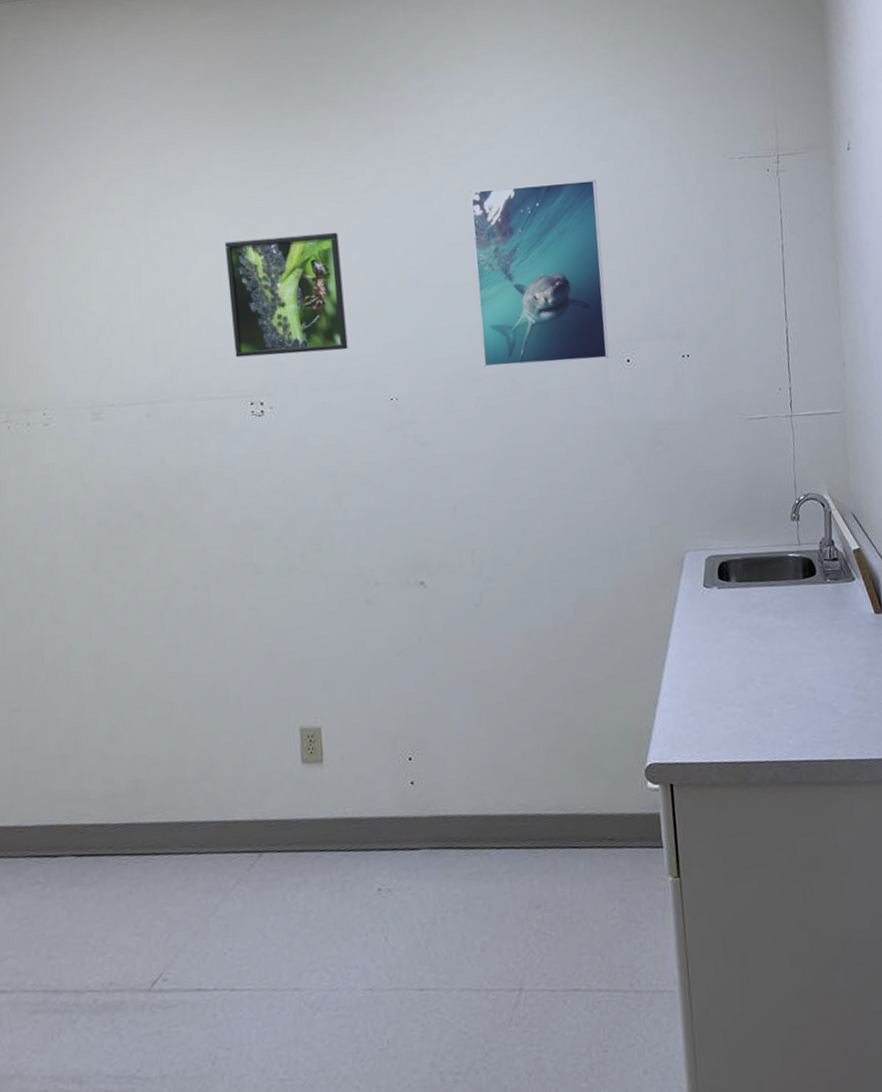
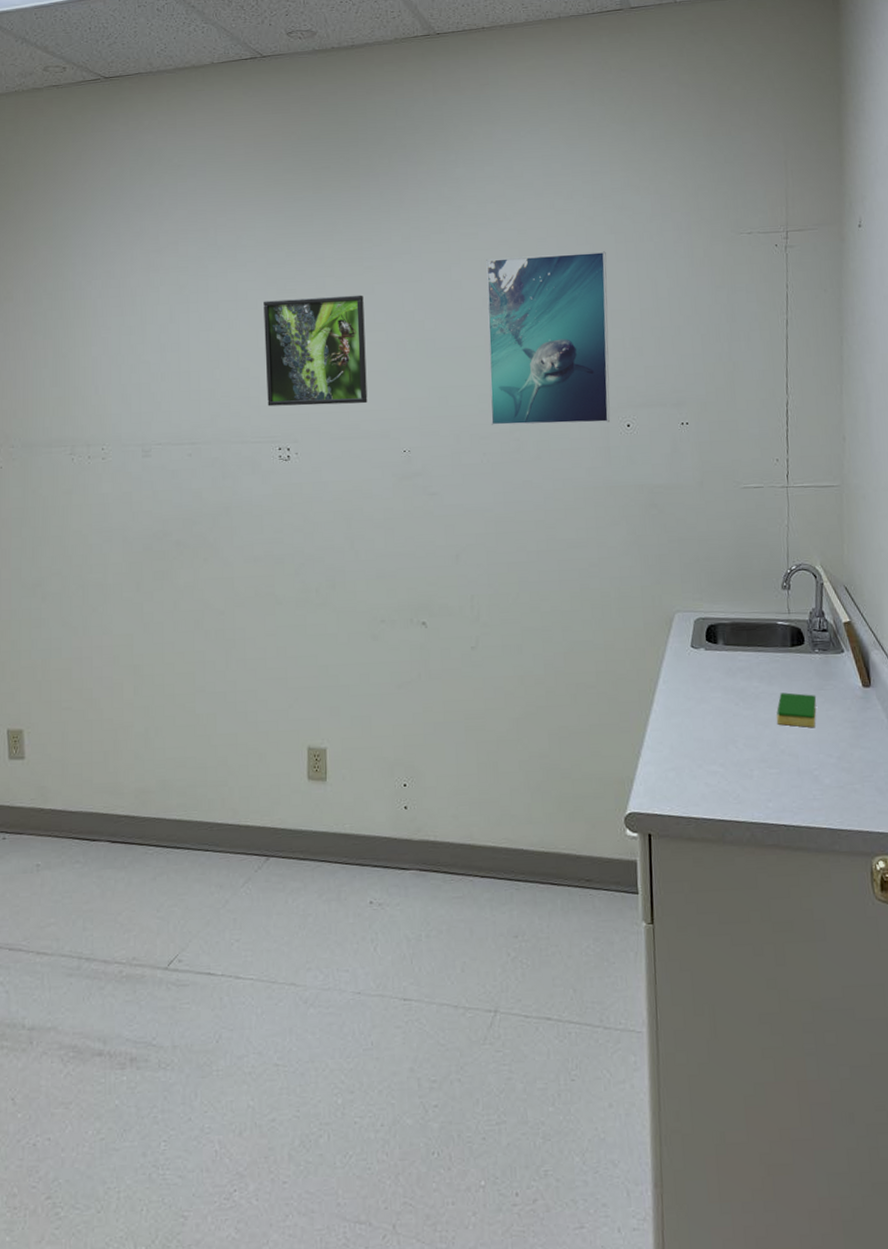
dish sponge: none [792,625,832,660] -> present [776,692,817,727]

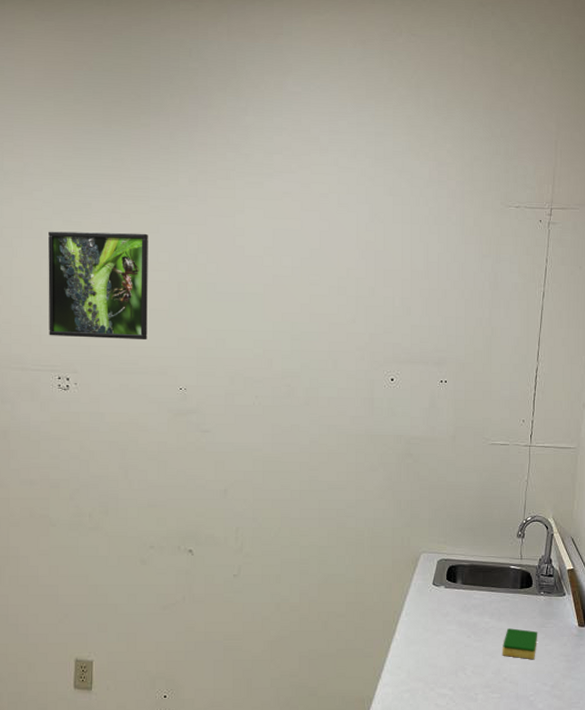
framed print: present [486,251,611,426] -> none [265,209,384,376]

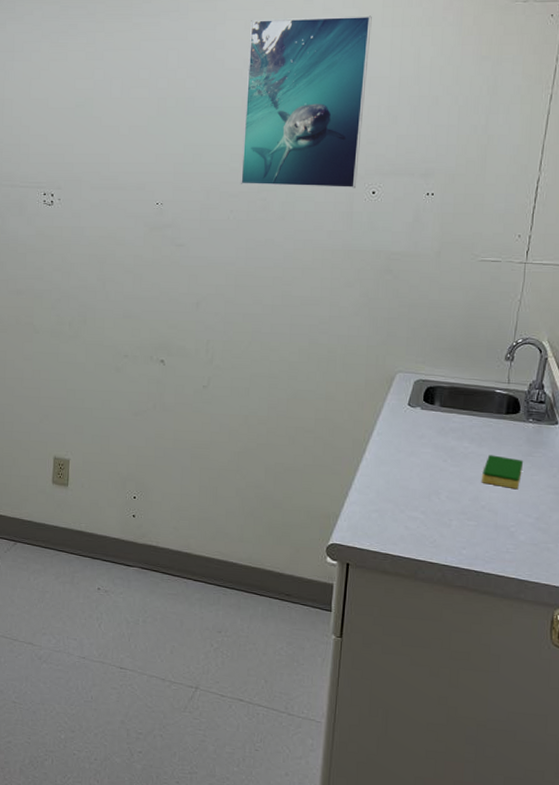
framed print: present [48,231,148,341] -> none [36,51,130,157]
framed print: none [265,209,384,376] -> present [241,15,372,189]

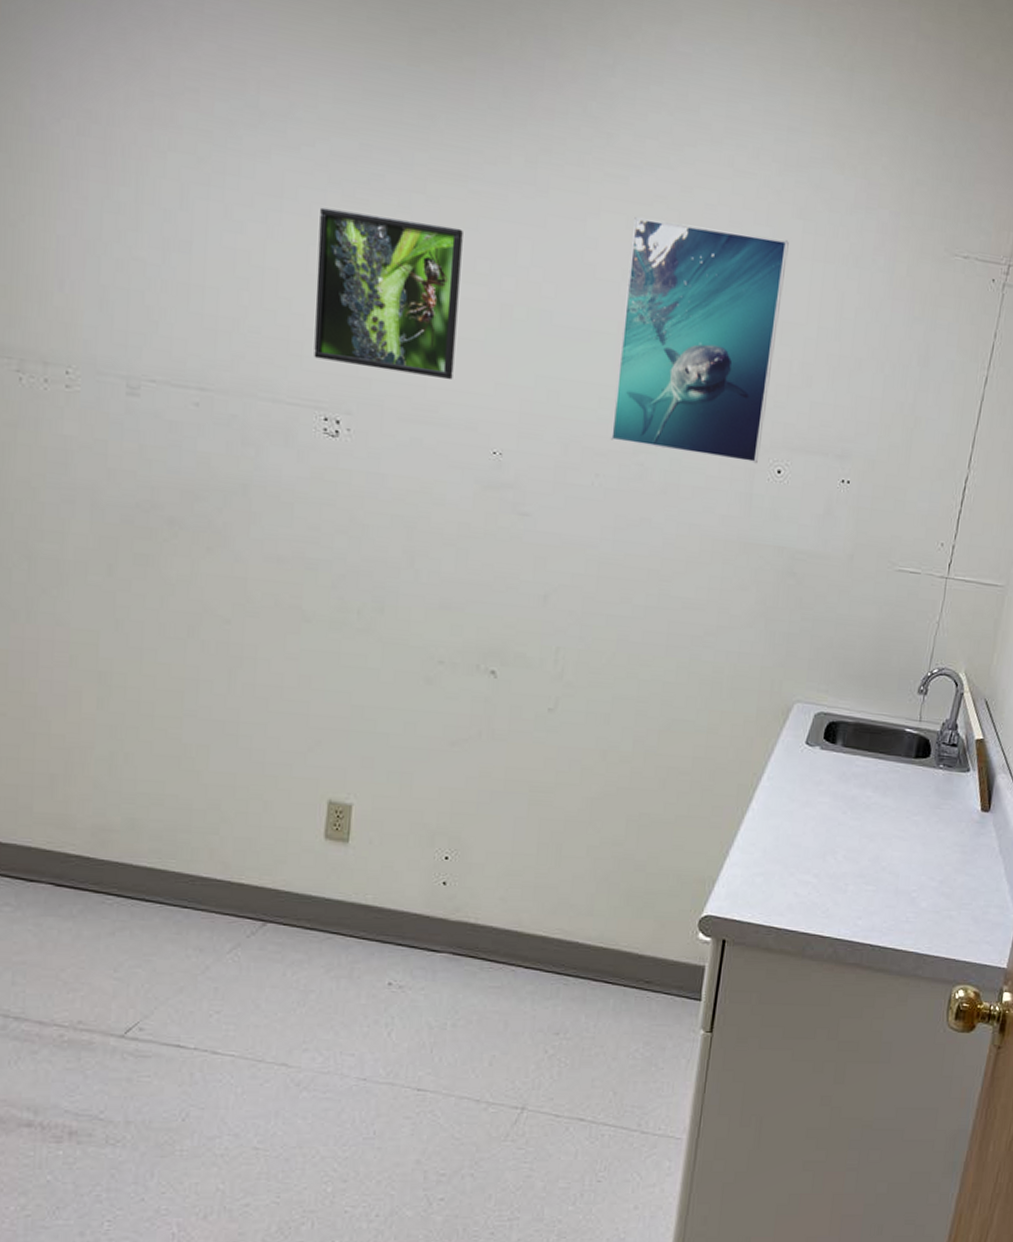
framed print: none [36,51,130,157] -> present [314,207,463,381]
dish sponge: present [482,455,524,489] -> none [884,806,931,847]

